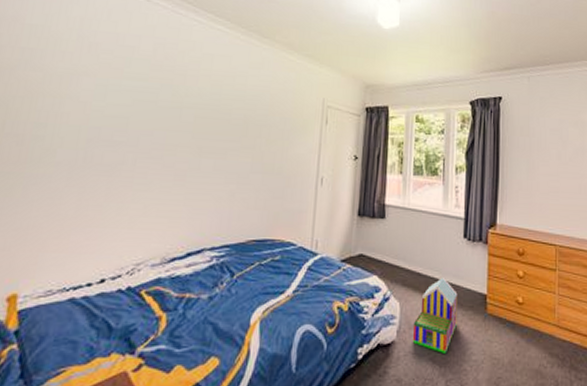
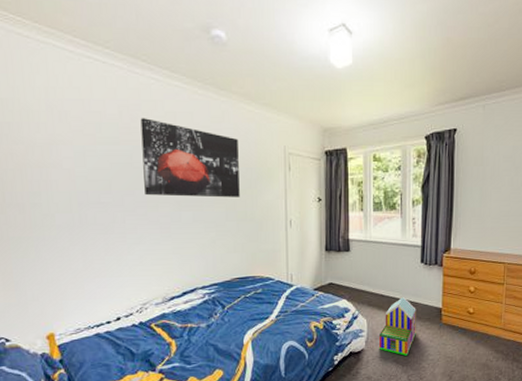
wall art: none [164,57,275,148] -> present [140,118,240,198]

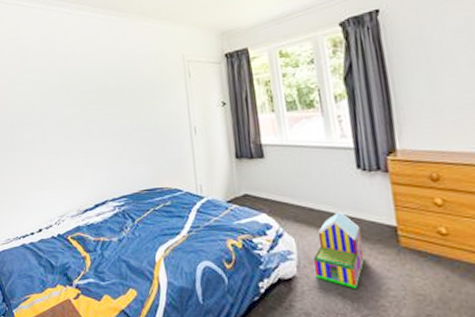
wall art: present [140,118,240,198] -> none [56,46,143,114]

